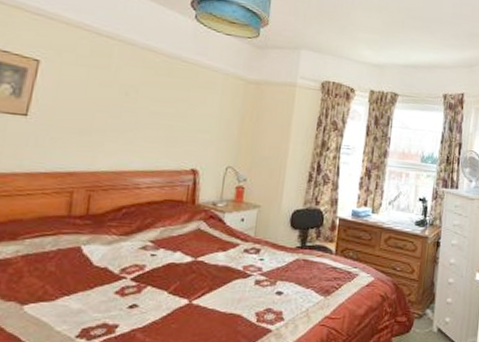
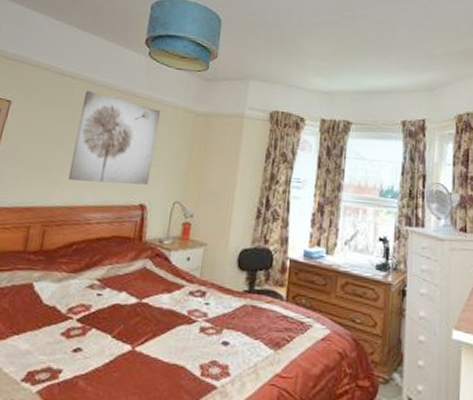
wall art: none [113,53,209,151] -> present [68,91,160,185]

